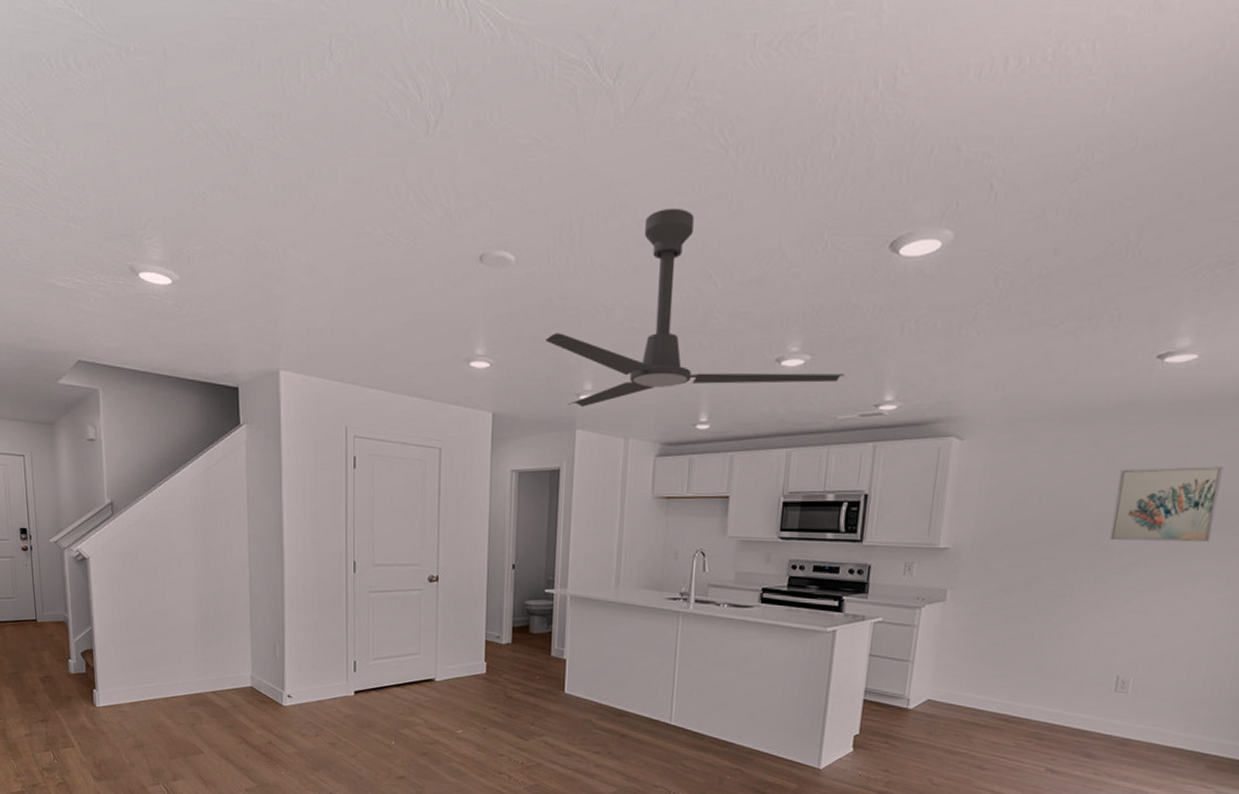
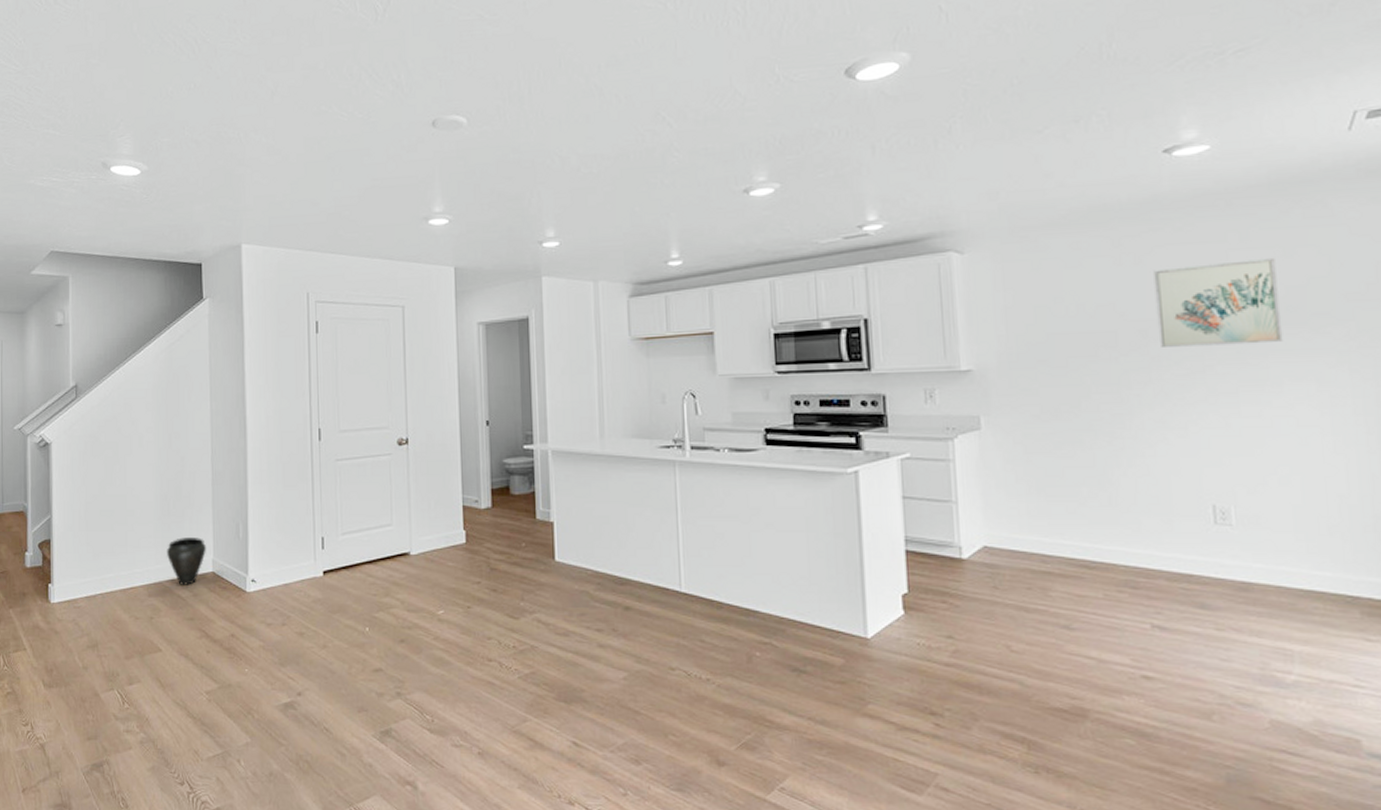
vase: none [207,654,246,697] -> present [167,537,207,585]
ceiling fan: present [545,208,845,407] -> none [503,60,820,254]

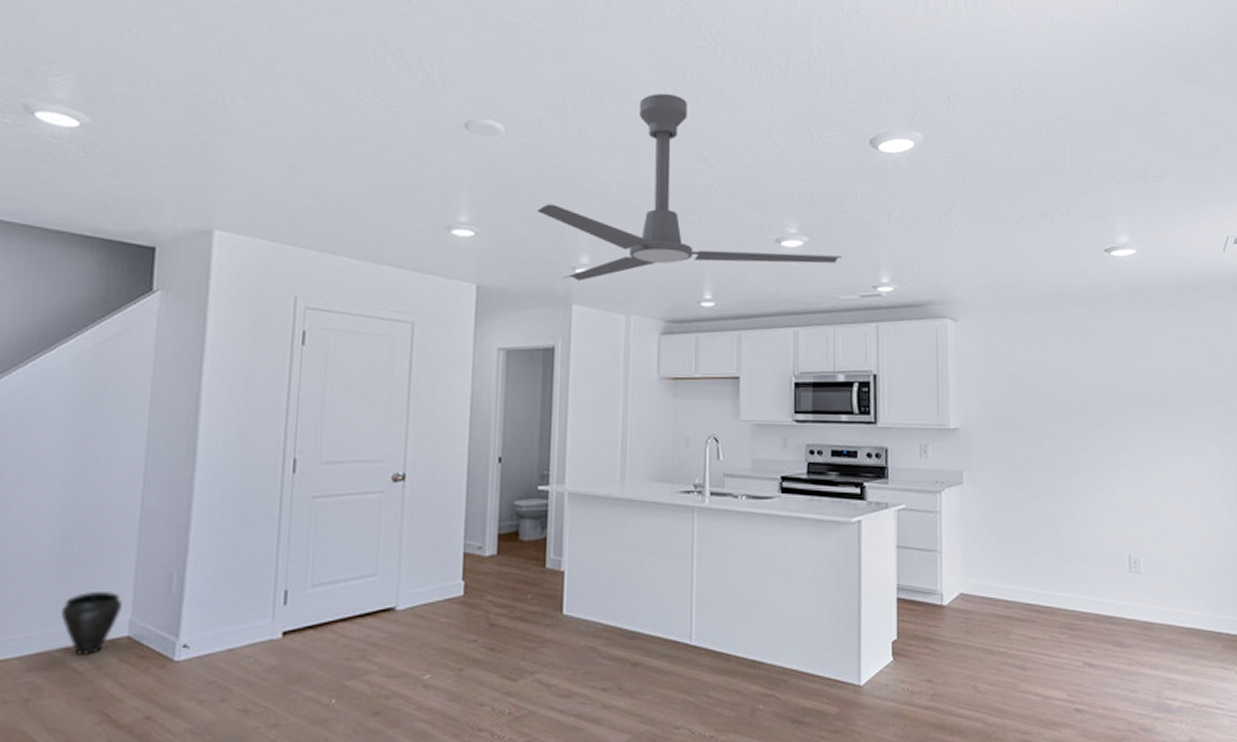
ceiling fan: none [503,60,820,254] -> present [537,93,843,281]
wall art: present [1153,257,1284,347] -> none [1095,348,1179,419]

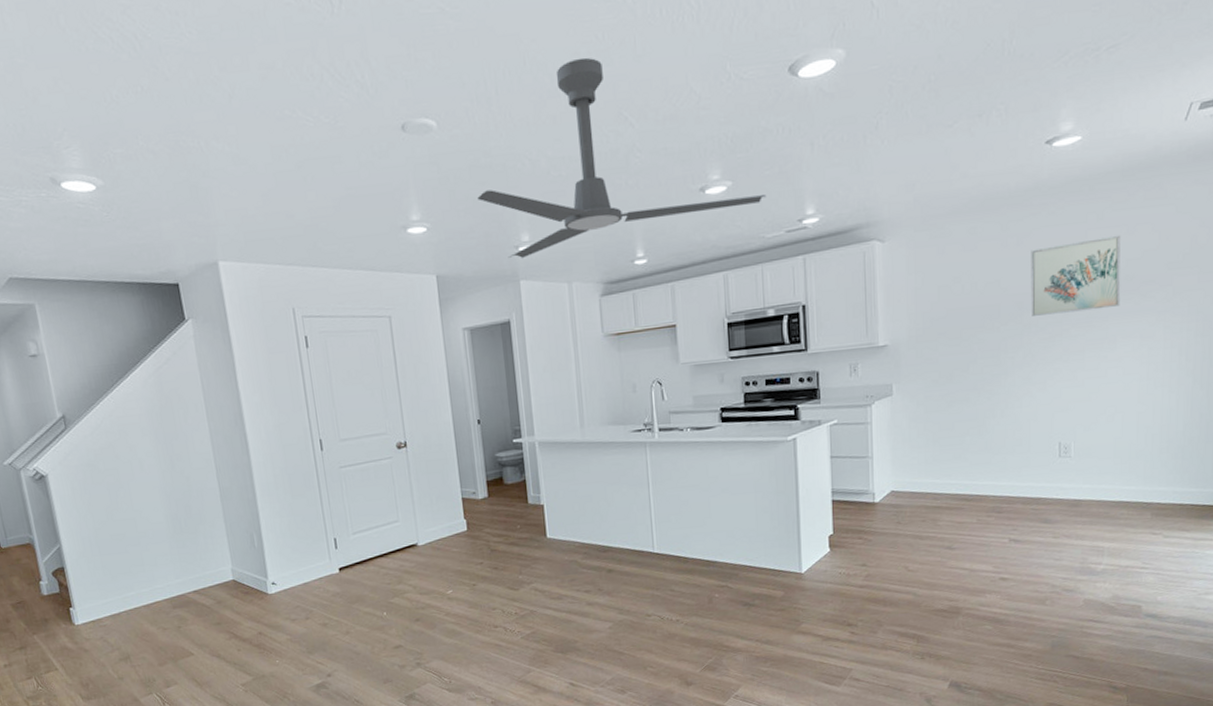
vase: present [61,592,123,655] -> none [185,550,225,595]
wall art: none [1095,348,1179,419] -> present [1030,235,1121,316]

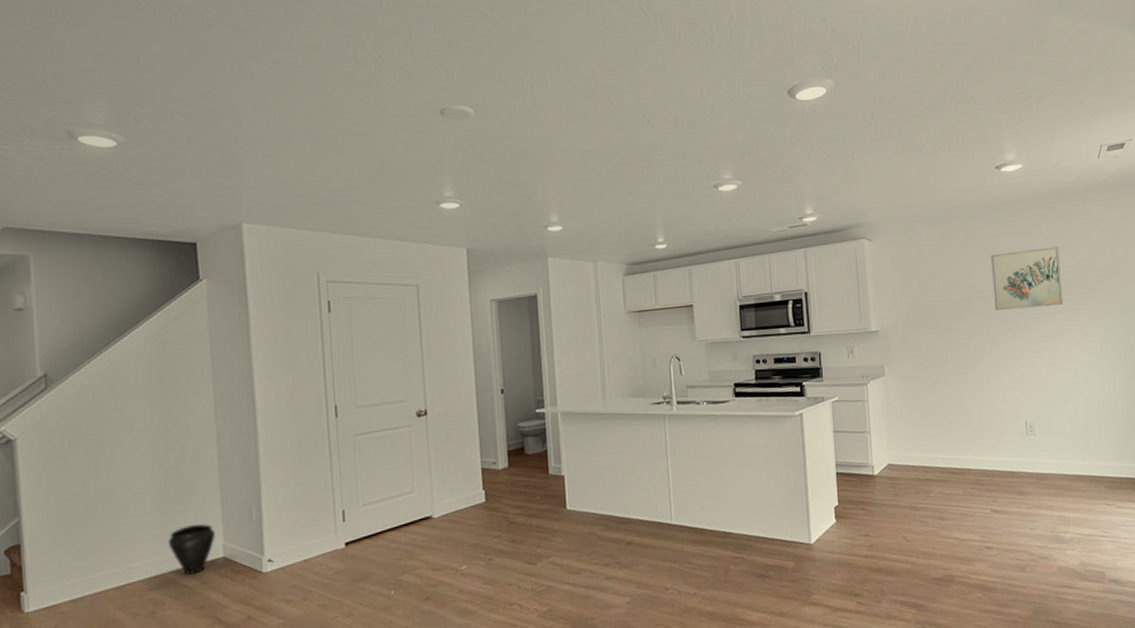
vase: none [185,550,225,595] -> present [169,524,216,575]
ceiling fan: present [477,57,767,258] -> none [510,66,772,237]

